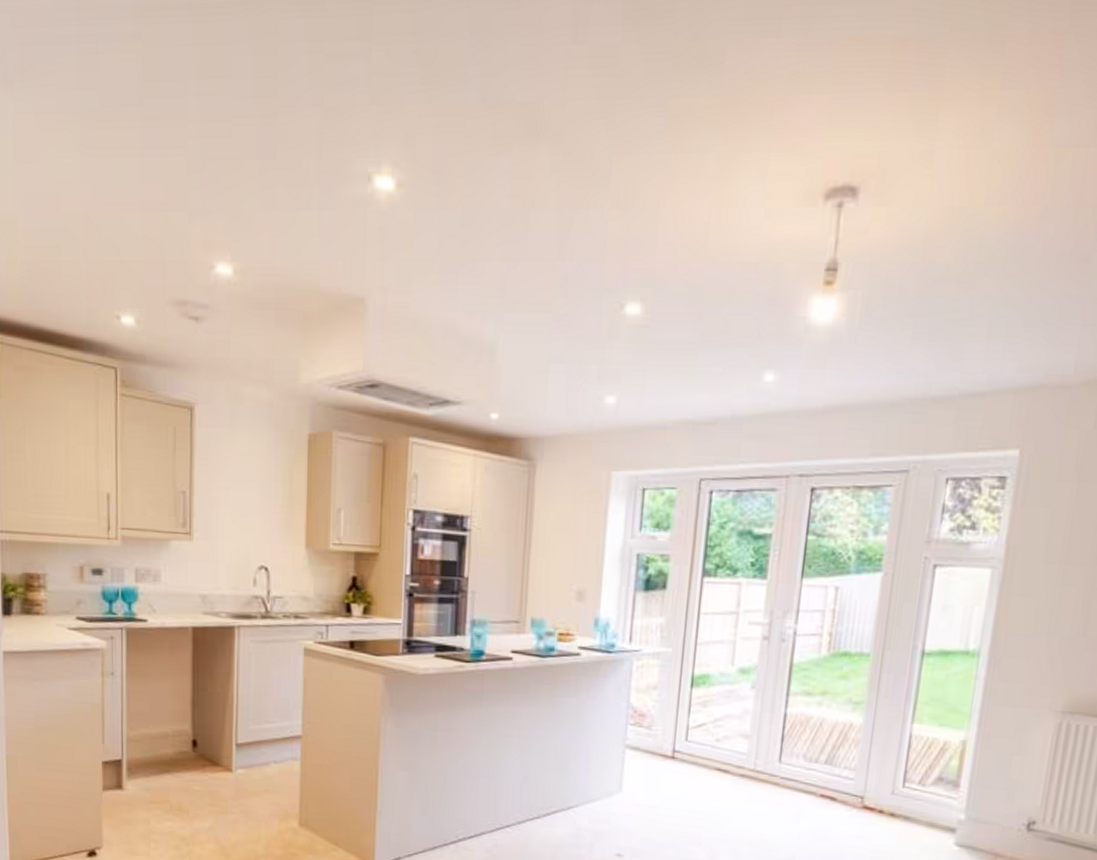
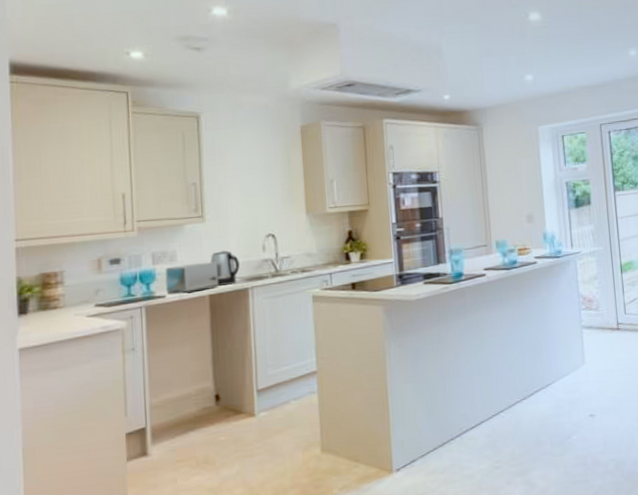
toaster: none [147,587,204,622] -> present [164,262,219,295]
kettle: none [196,578,227,619] -> present [210,250,240,286]

